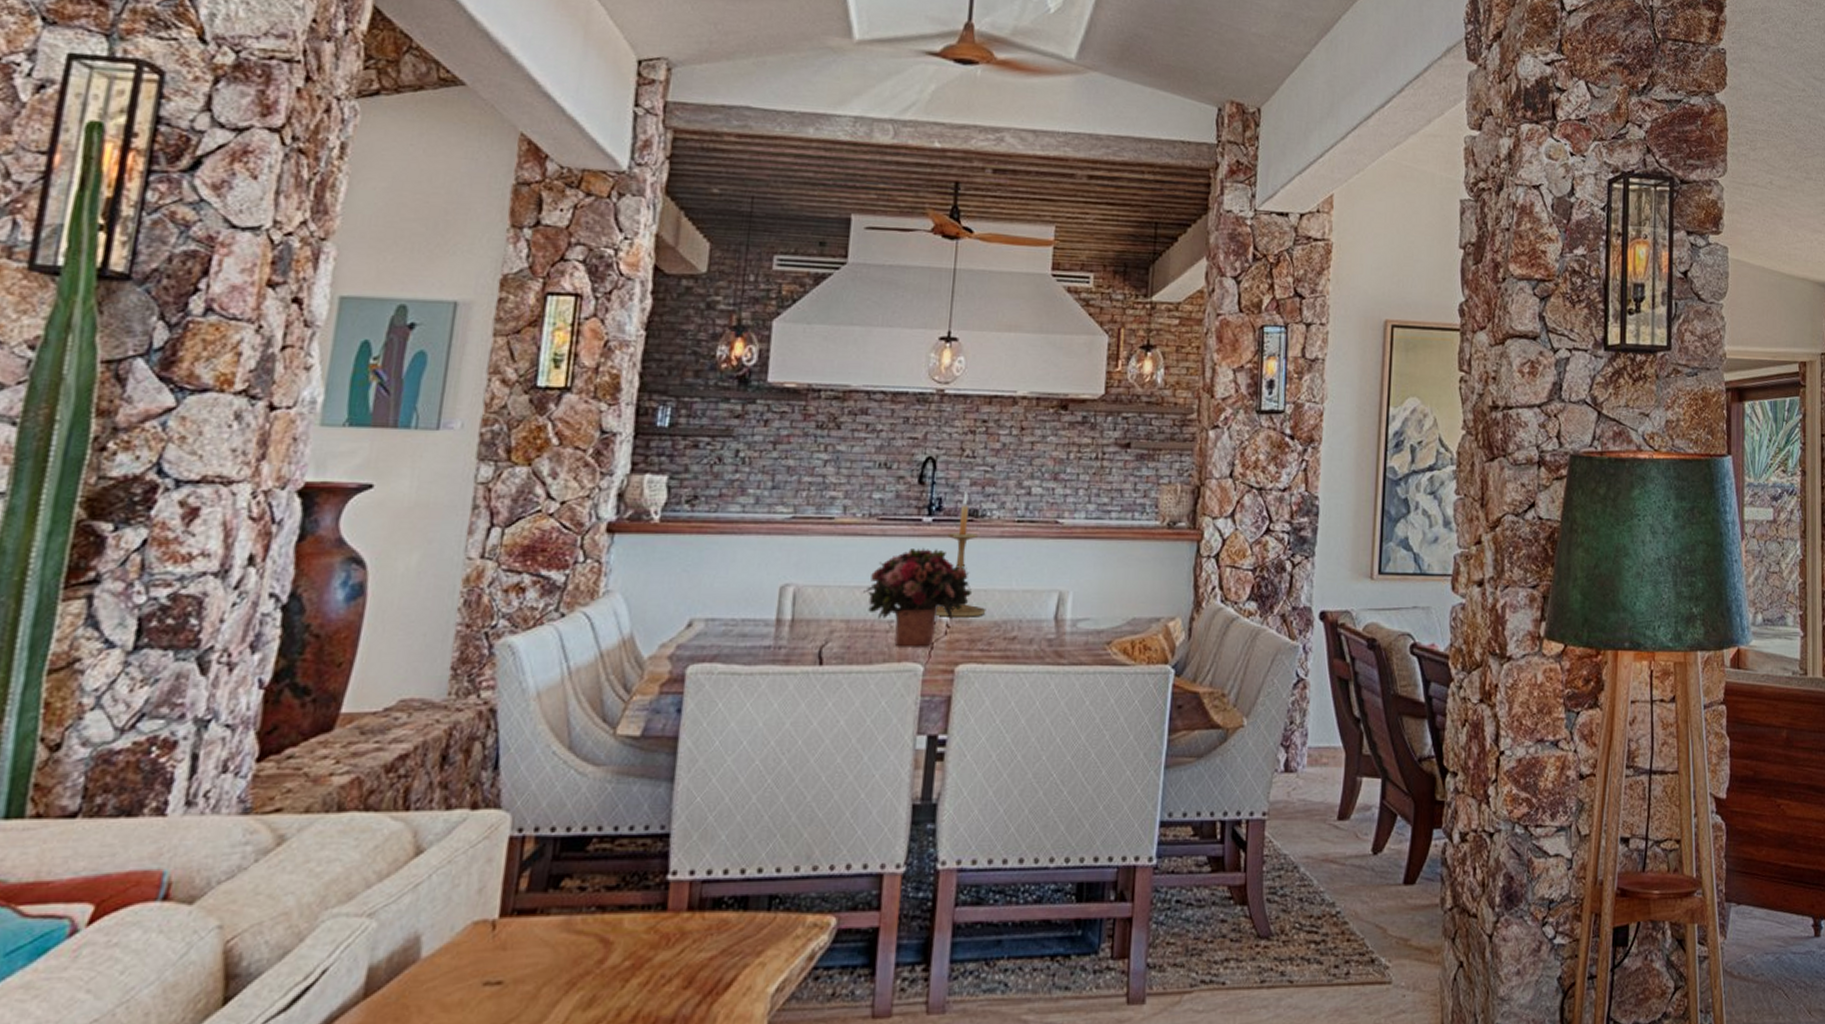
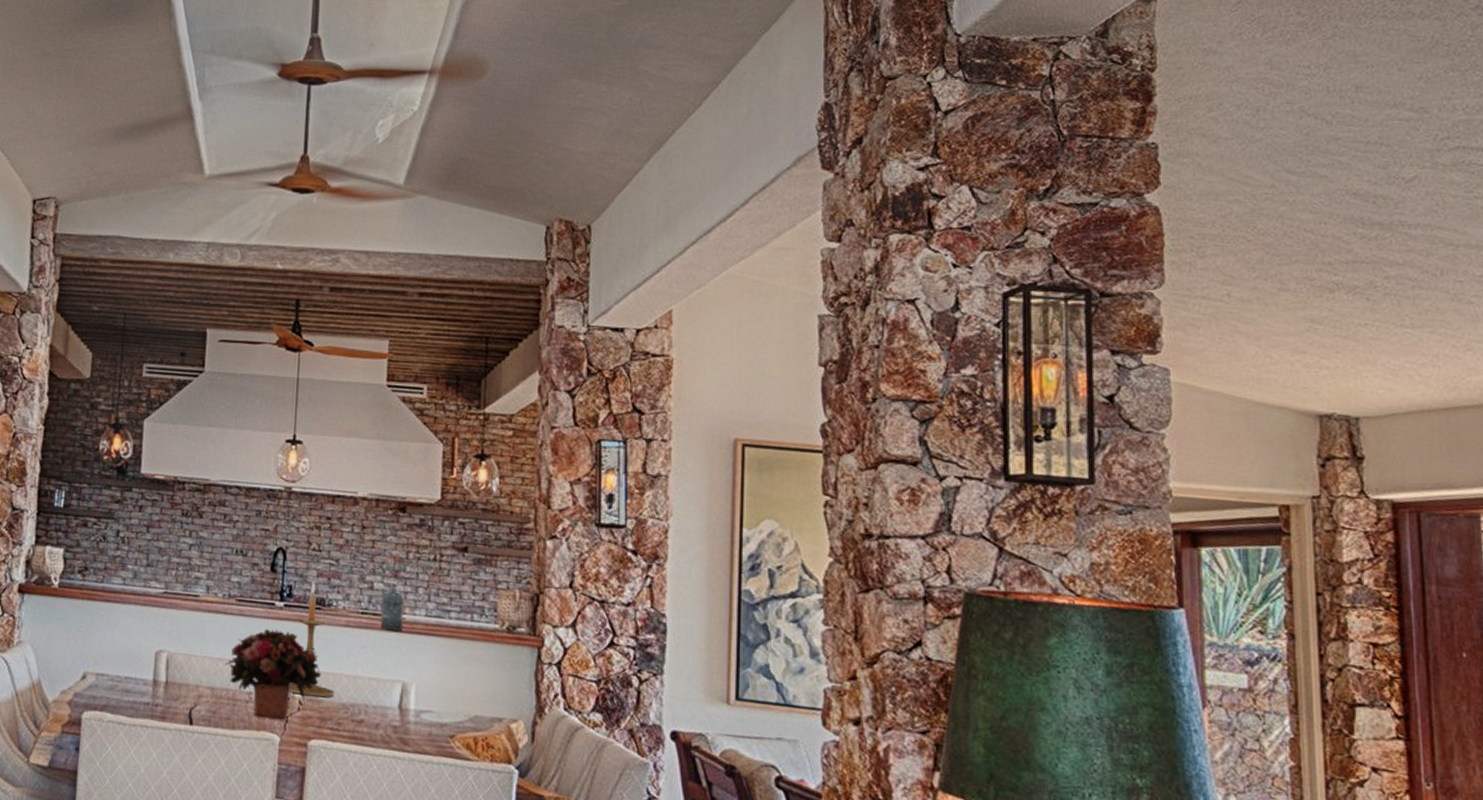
canister: none [1038,488,1064,538] -> present [381,584,404,632]

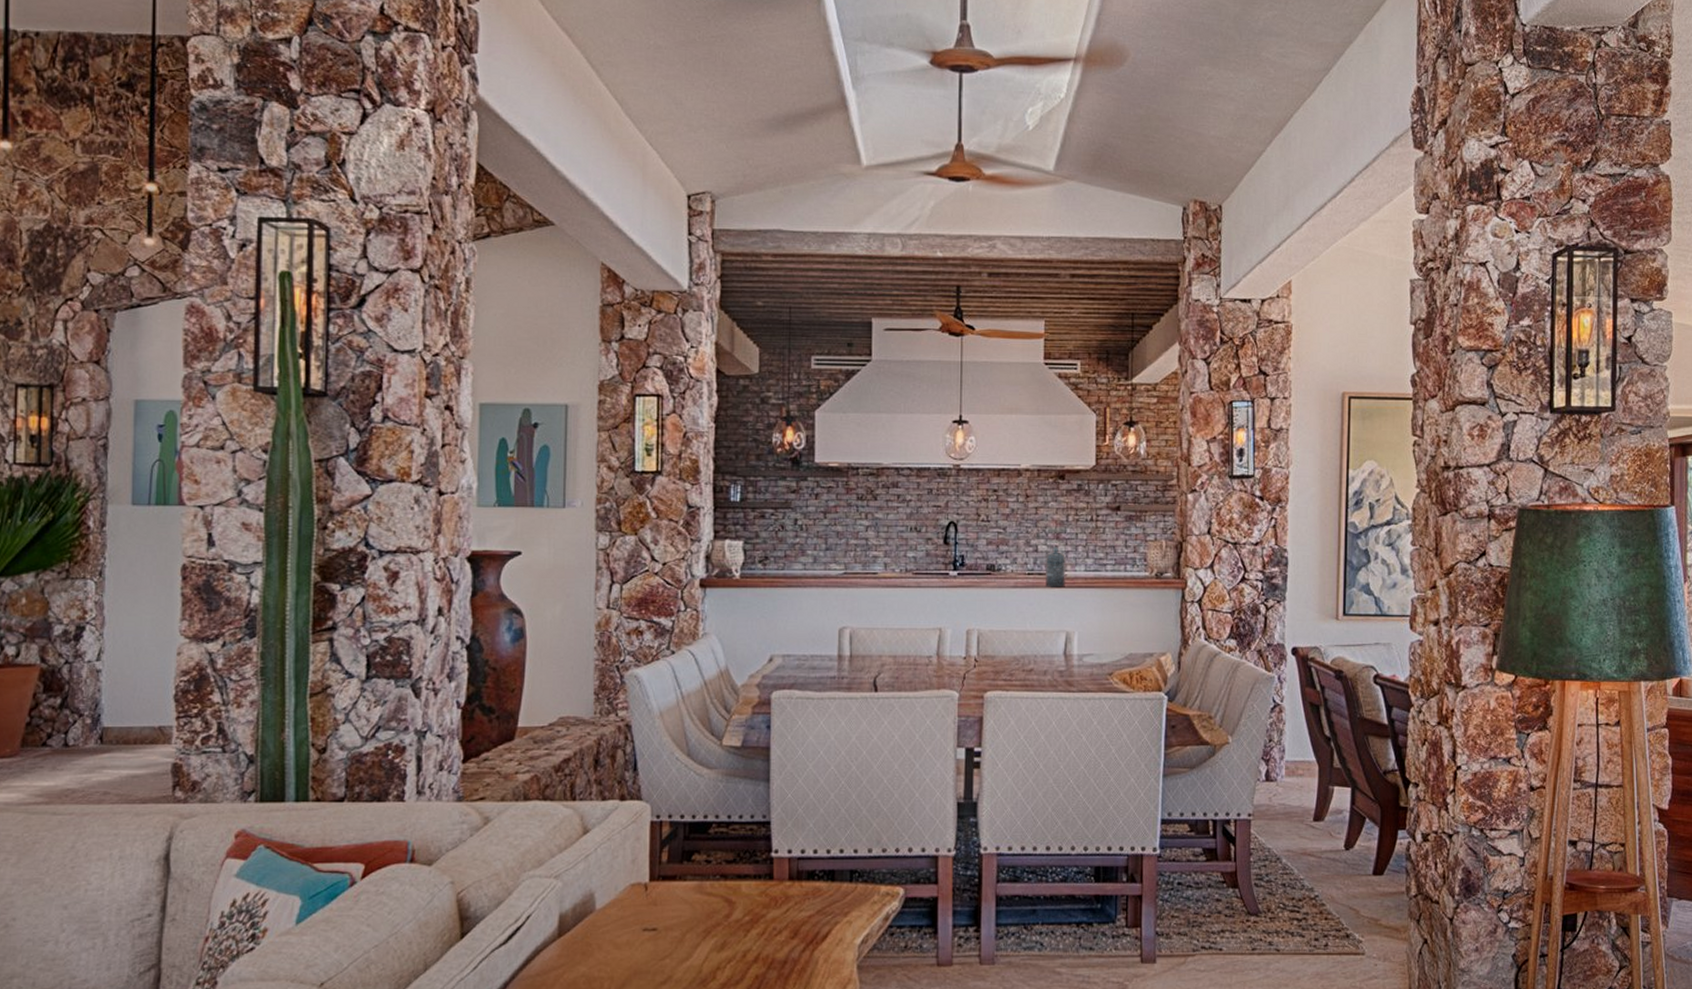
bouquet: present [226,629,322,720] -> none [906,596,995,678]
candlestick: present [288,581,335,698] -> none [965,550,1007,653]

